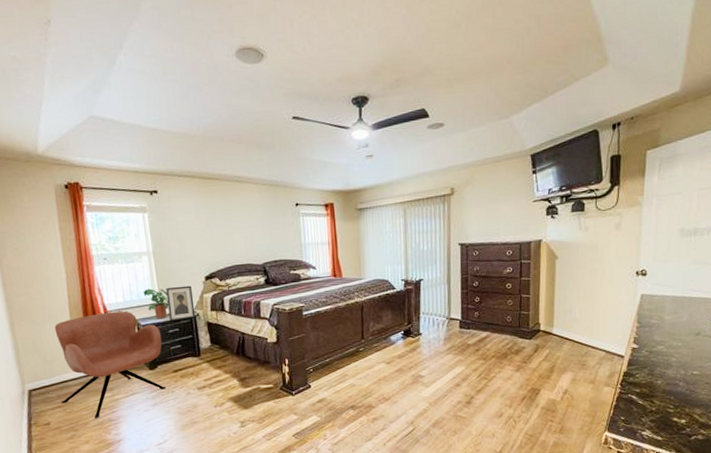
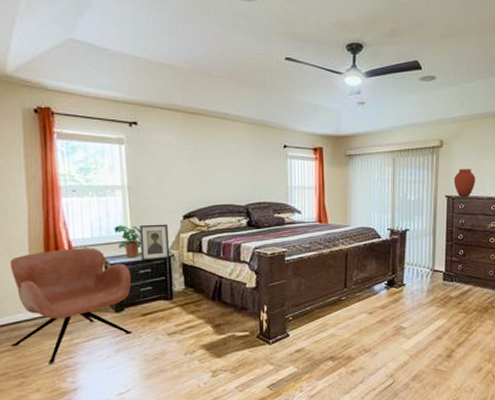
vase: none [466,215,490,244] -> present [453,169,476,197]

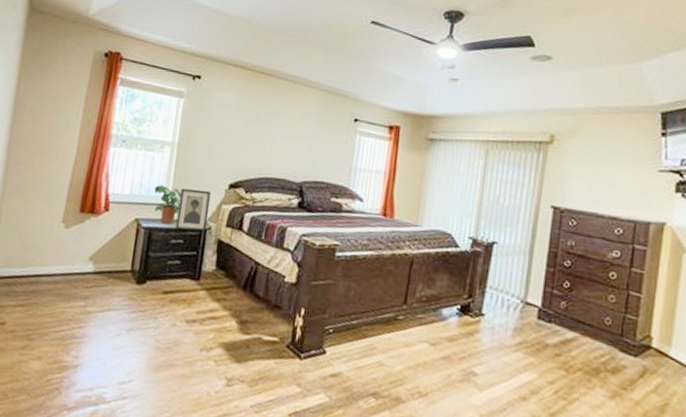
armchair: present [10,248,133,364] -> none [26,202,162,331]
vase: present [453,169,476,197] -> none [564,174,596,212]

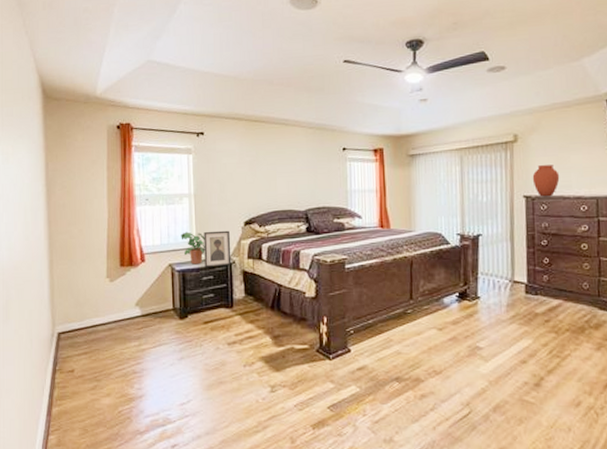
vase: none [564,174,596,212] -> present [532,165,560,197]

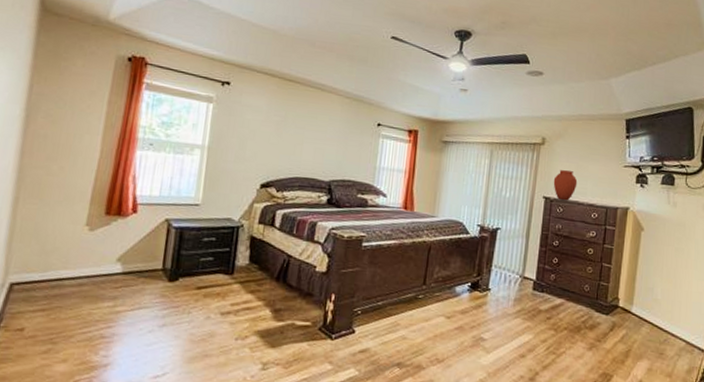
potted plant: present [181,232,205,265] -> none [185,186,213,224]
picture frame: present [204,230,232,268] -> none [207,189,242,229]

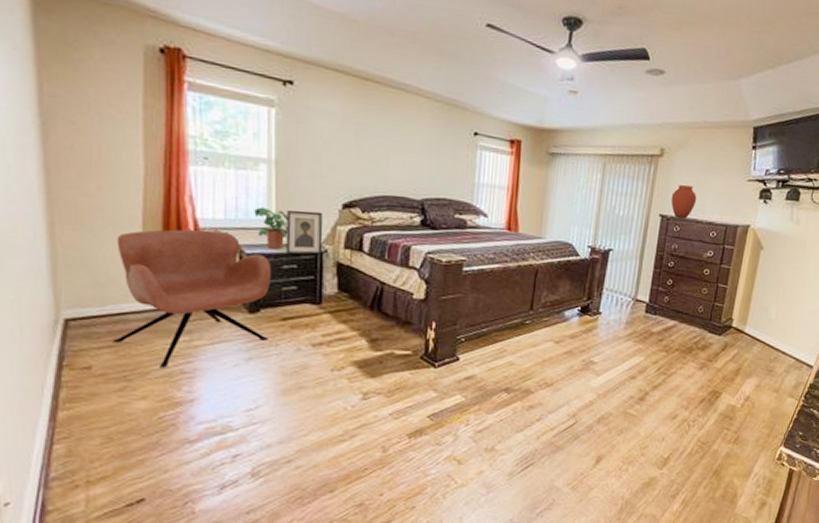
armchair: none [47,204,194,332] -> present [113,229,272,368]
potted plant: none [185,186,213,224] -> present [254,207,288,250]
picture frame: none [207,189,242,229] -> present [286,210,323,255]

